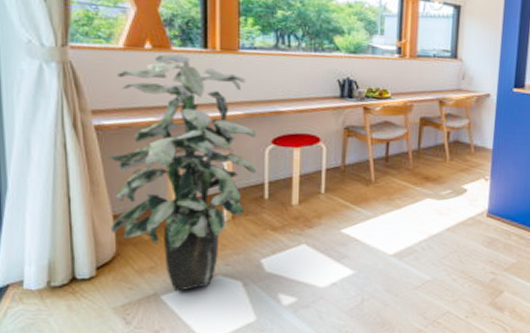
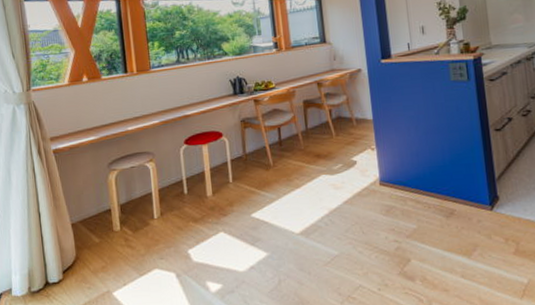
indoor plant: present [108,54,257,291] -> none [64,82,176,287]

